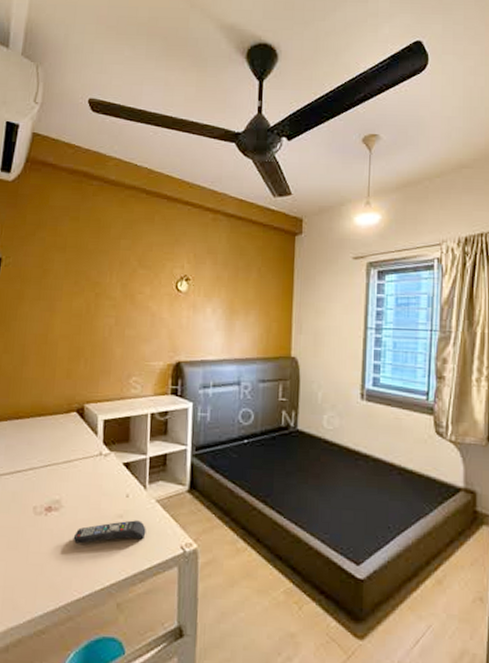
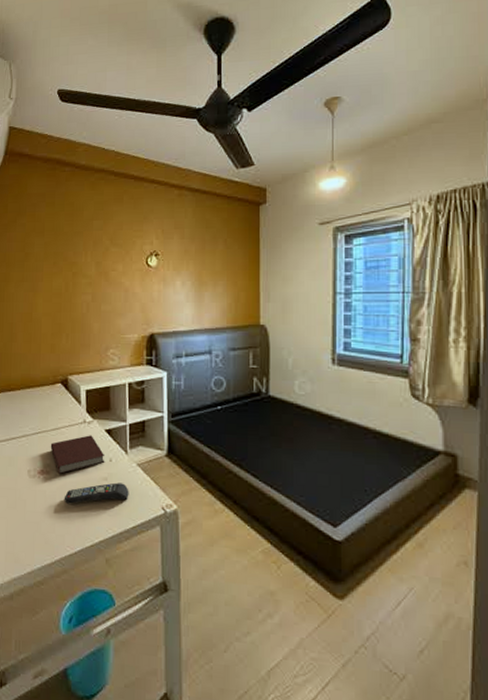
notebook: none [60,468,121,511] -> present [50,435,105,474]

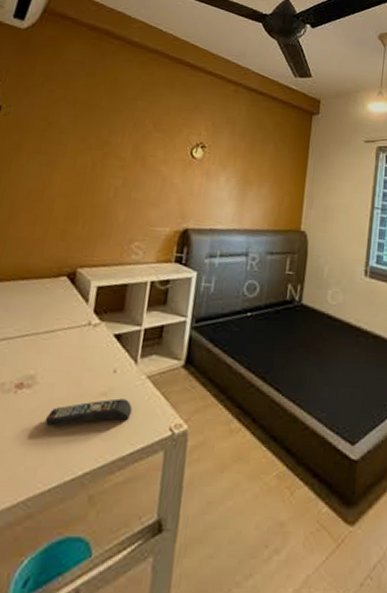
notebook: present [50,435,105,474] -> none [38,340,108,388]

